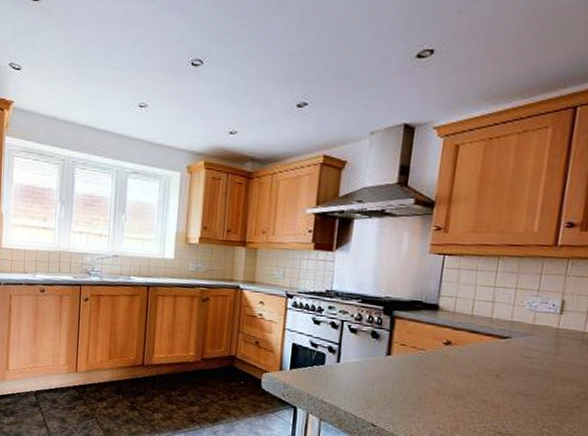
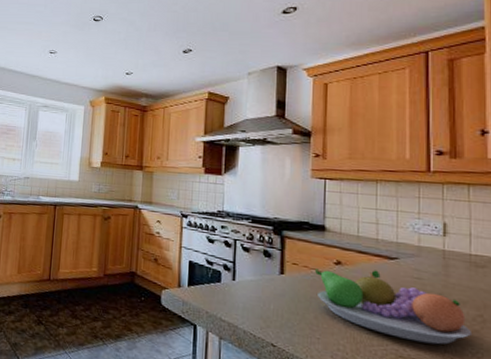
fruit bowl: none [423,349,573,421] -> present [315,269,473,345]

